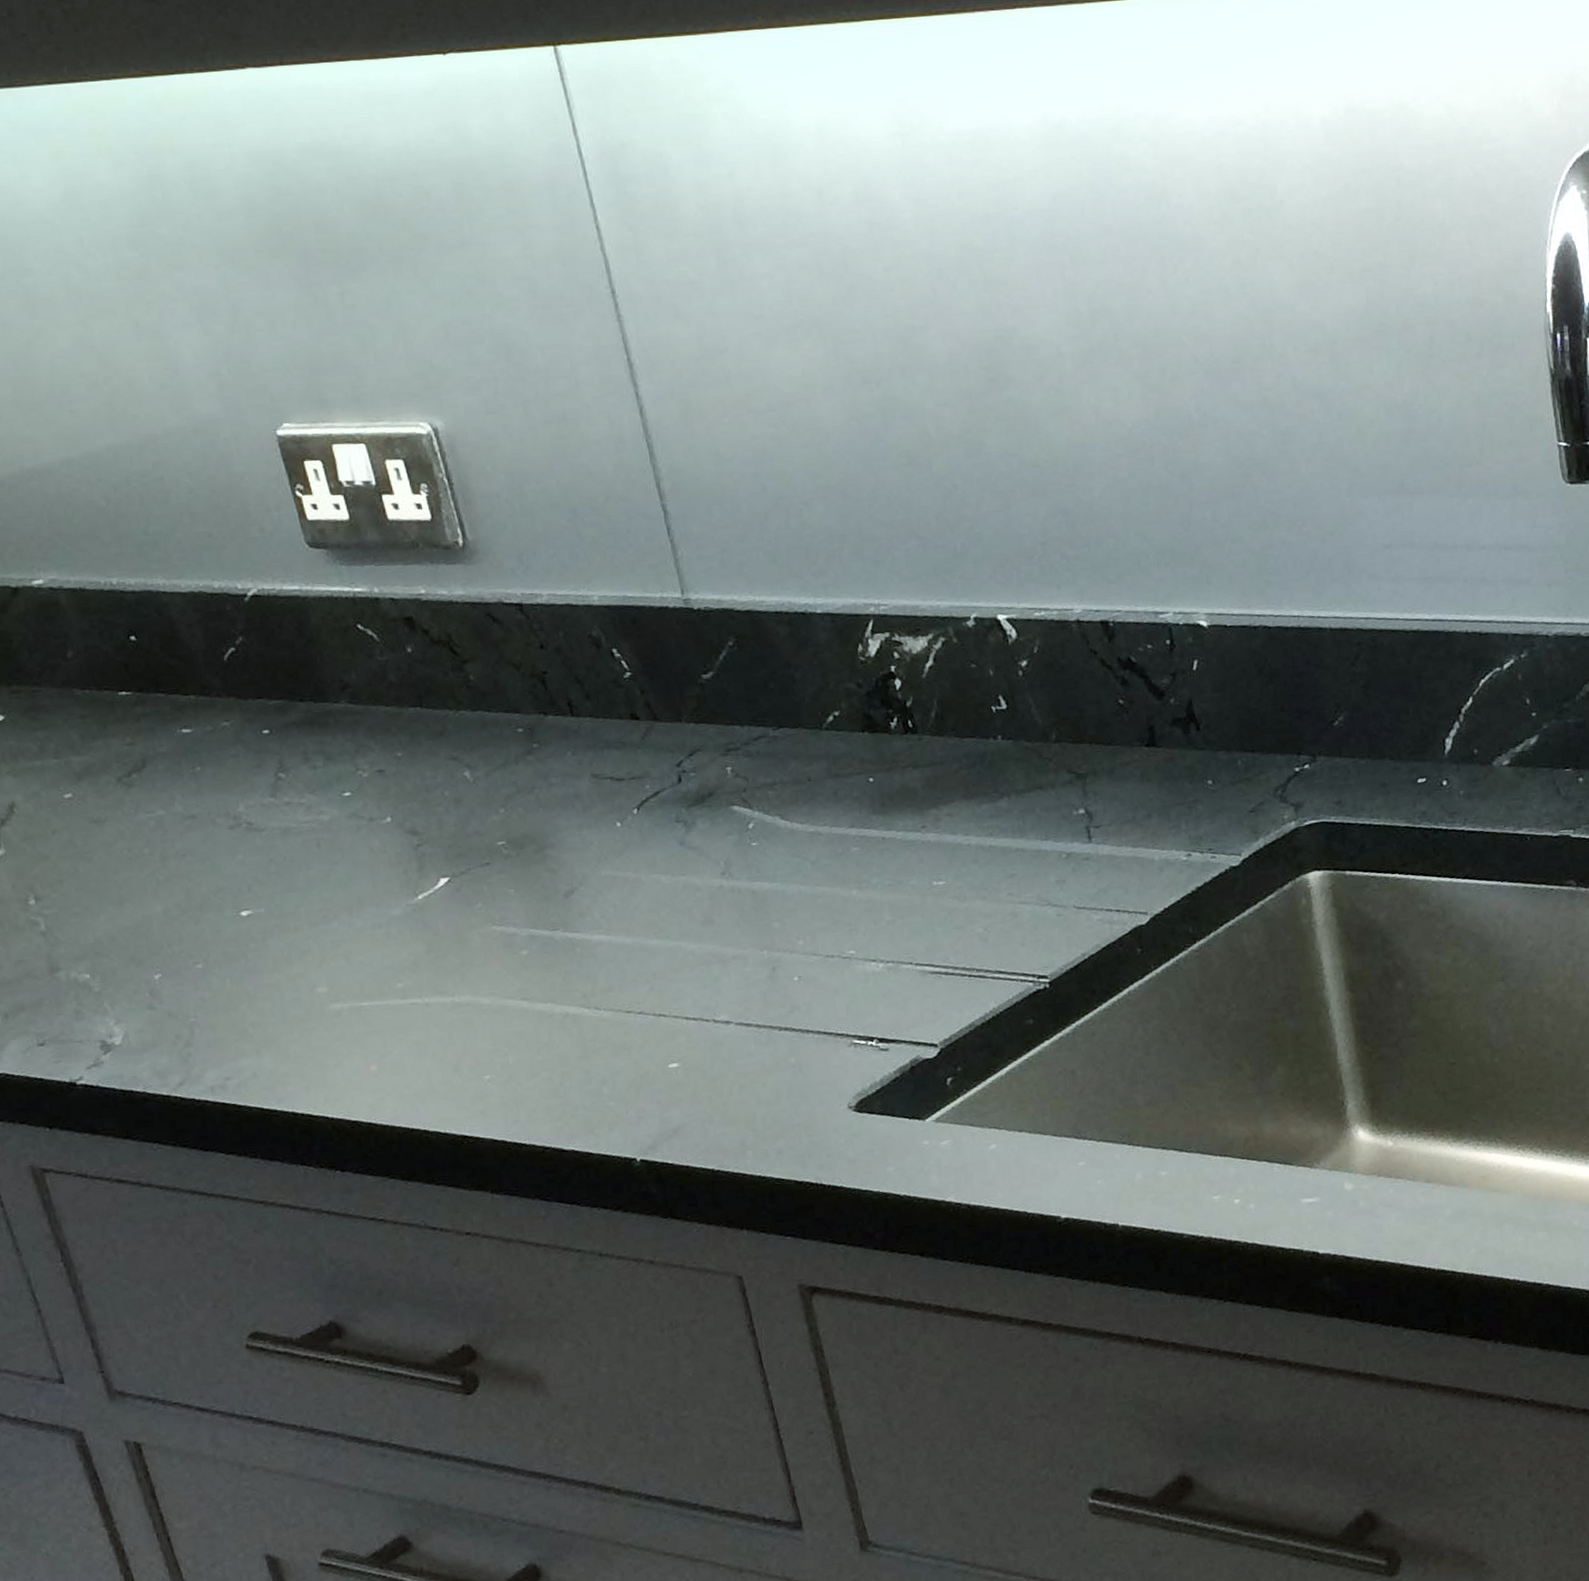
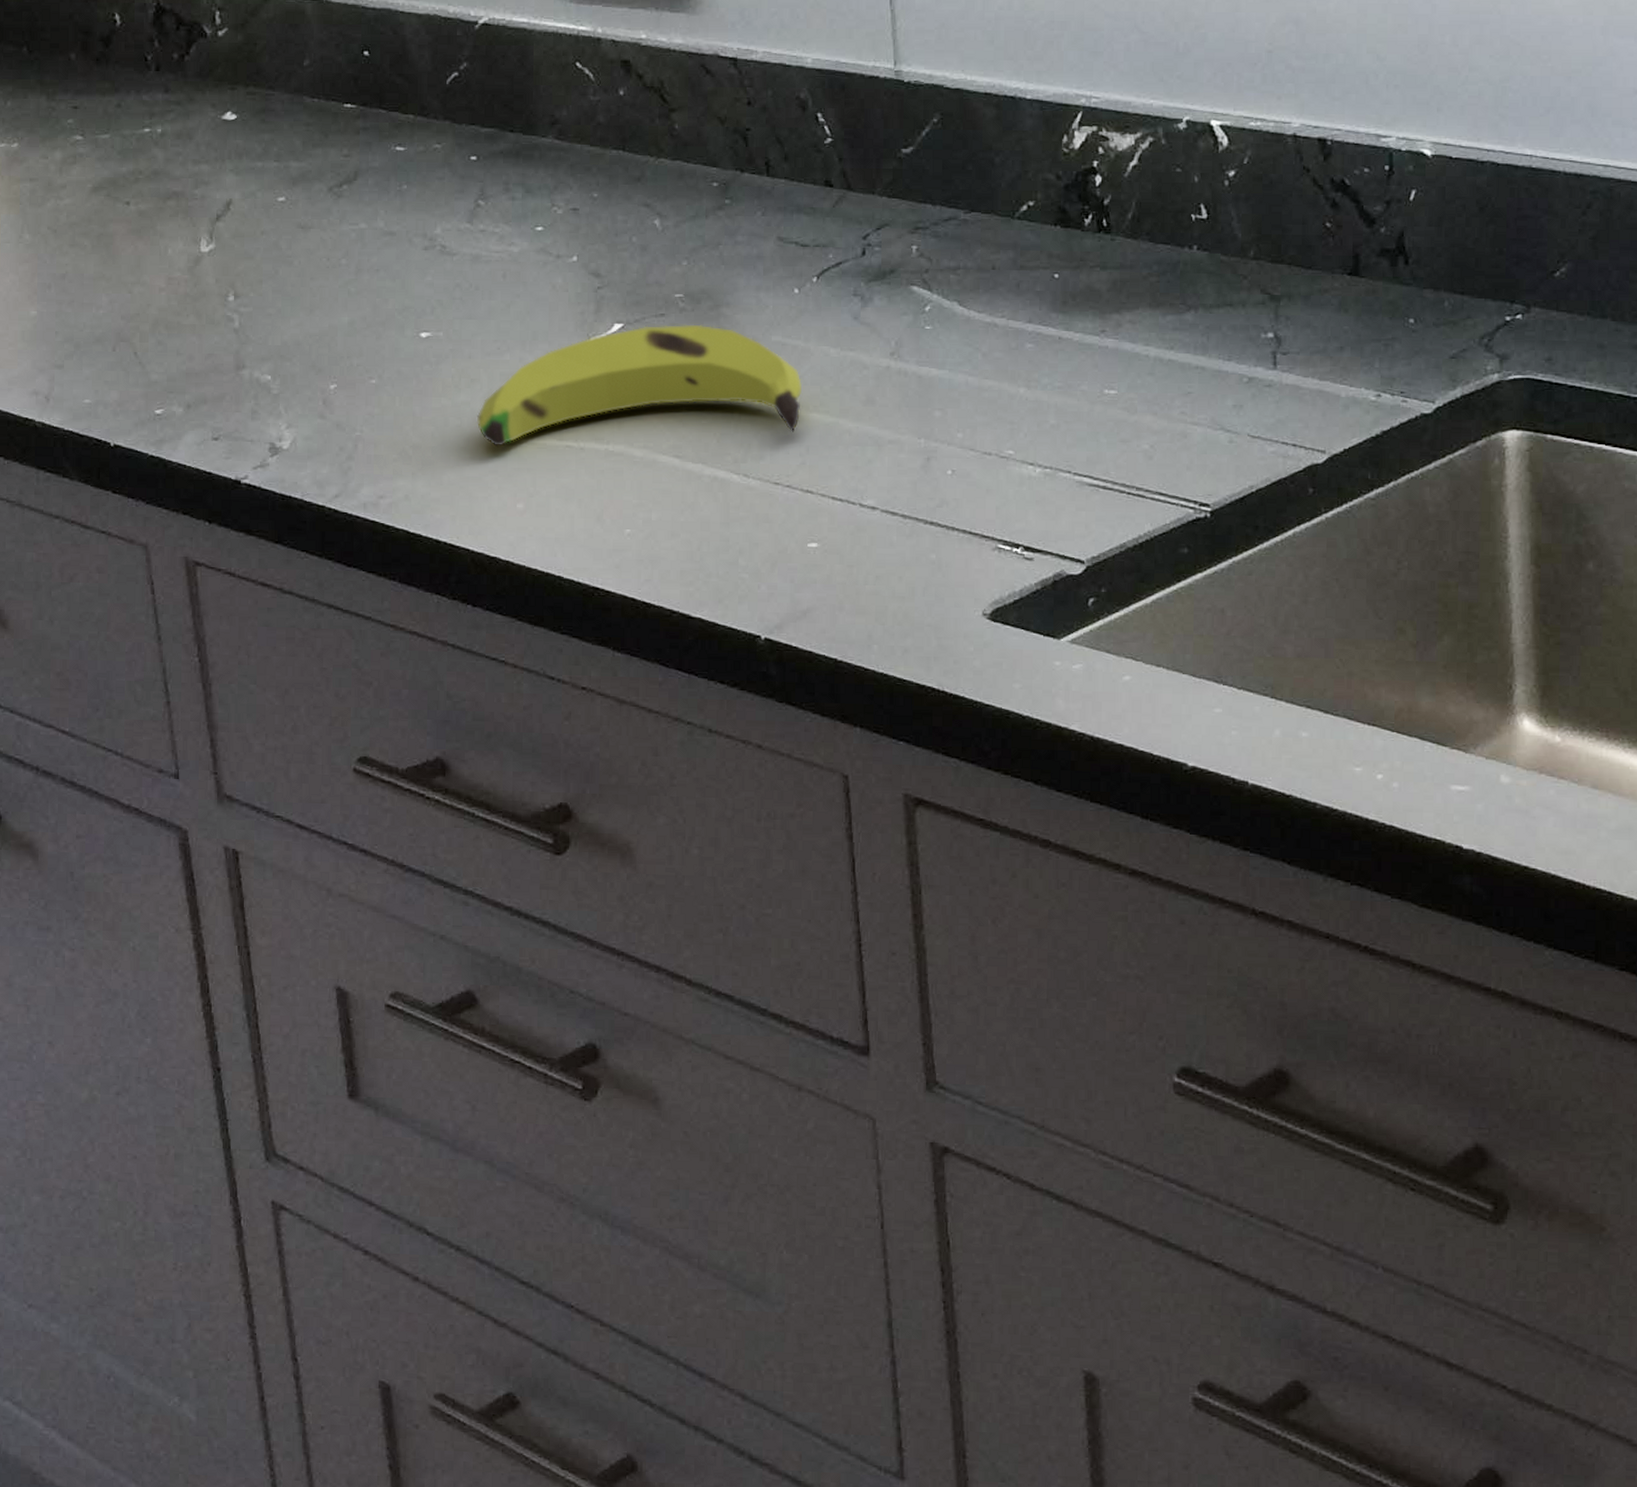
banana: none [313,868,642,1014] -> present [476,324,803,446]

